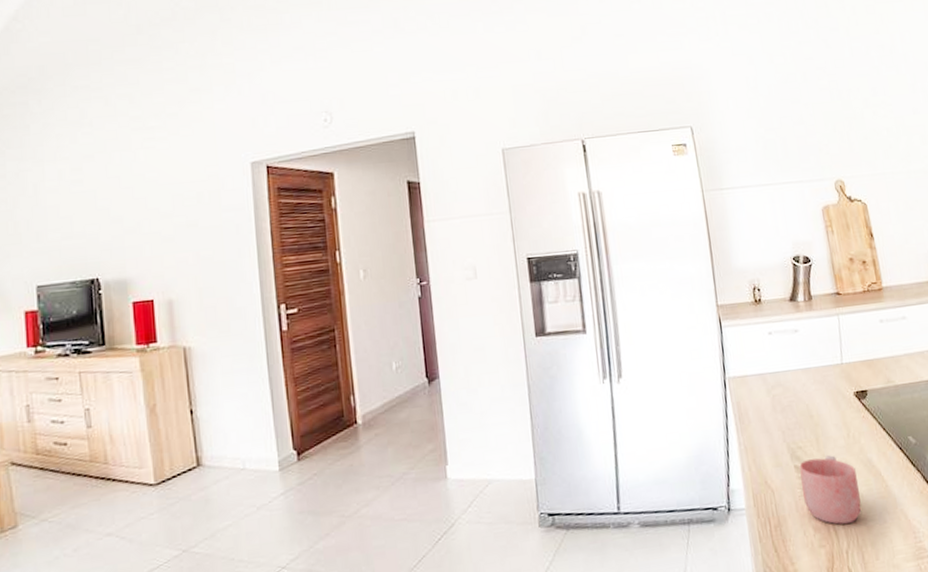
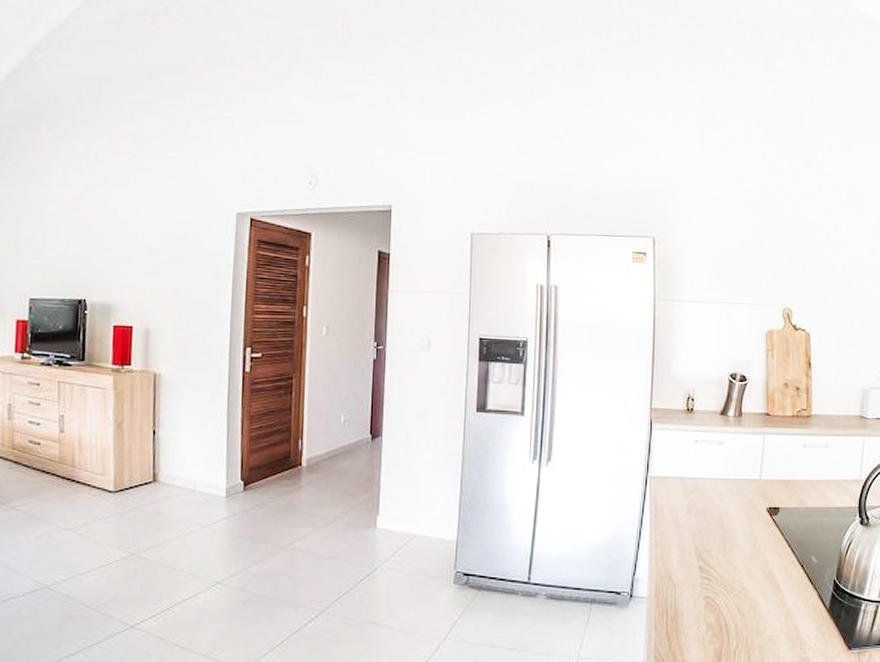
mug: present [799,455,861,525] -> none [702,562,756,626]

